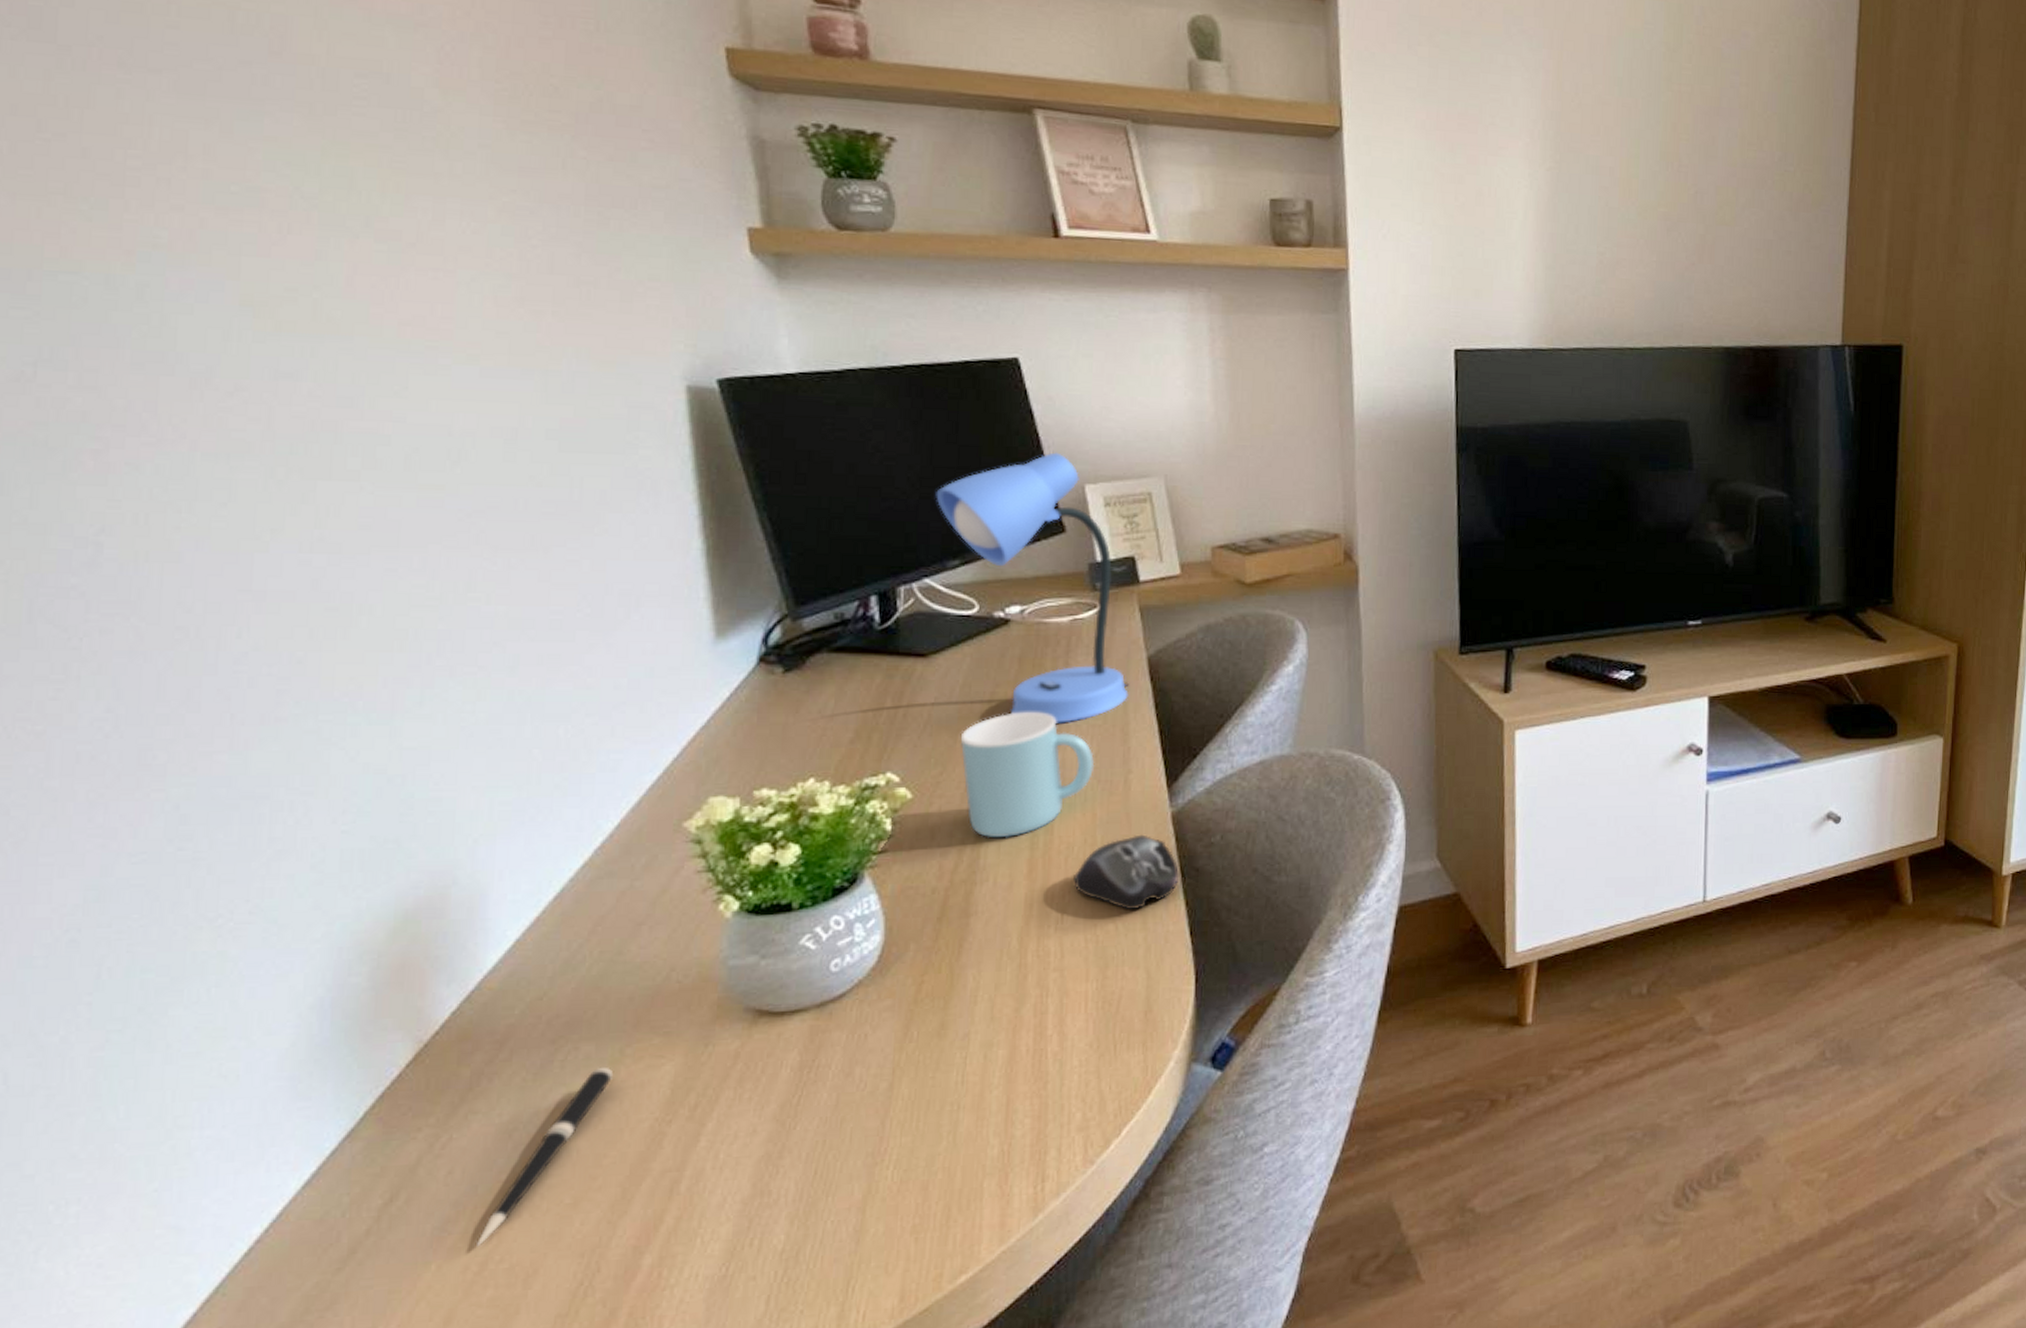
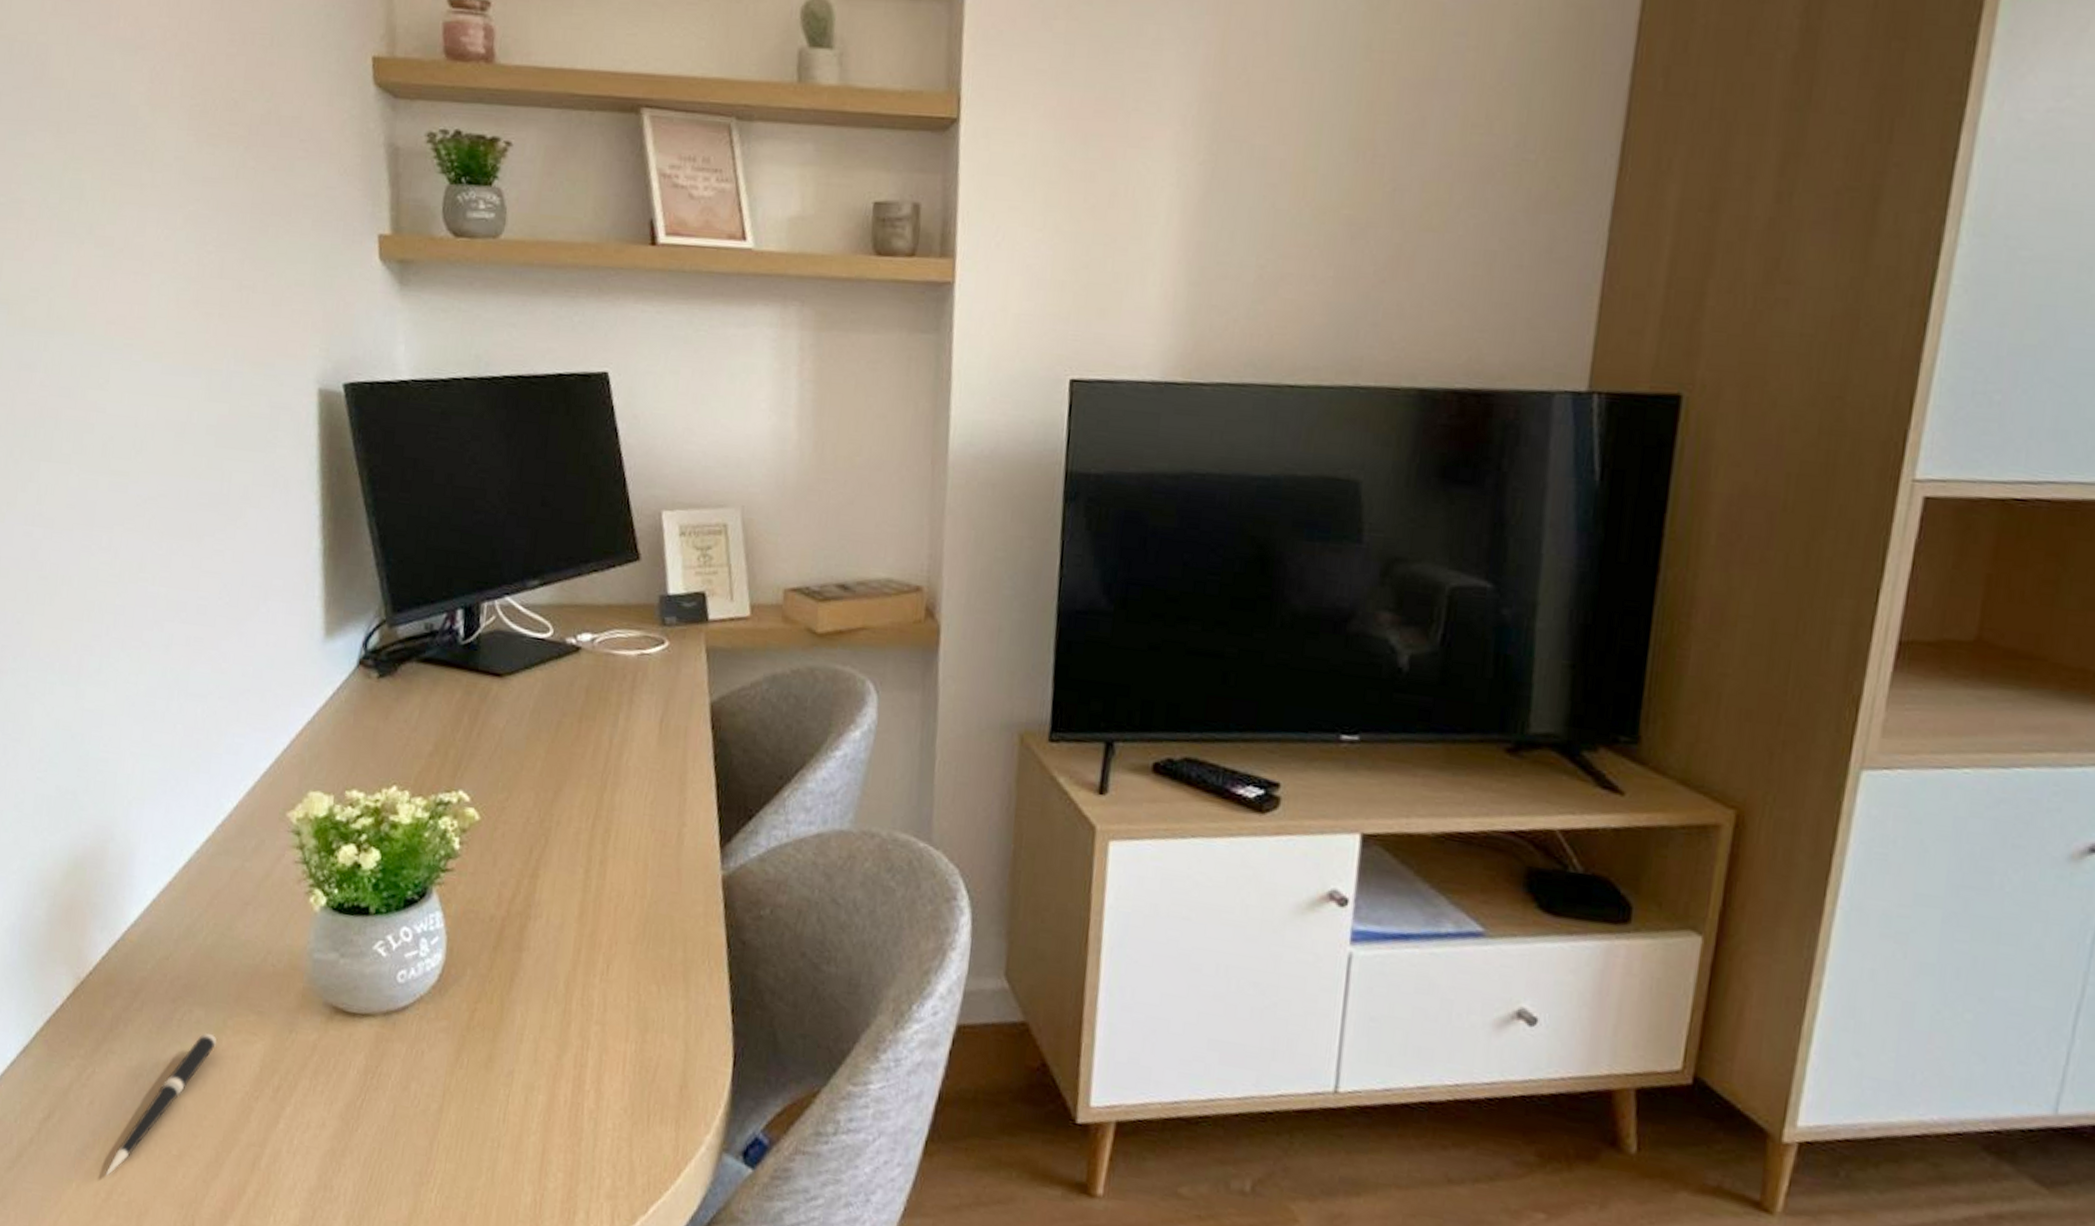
desk lamp: present [936,452,1129,723] -> none [522,474,690,764]
mug: present [960,712,1095,838] -> none [526,745,651,876]
computer mouse: present [1074,834,1180,909] -> none [621,894,726,975]

